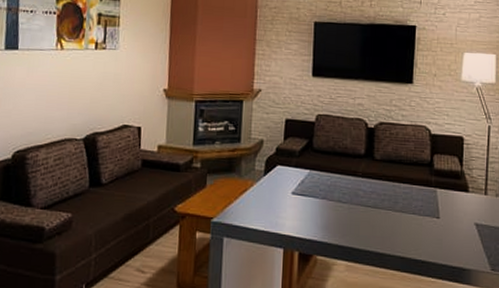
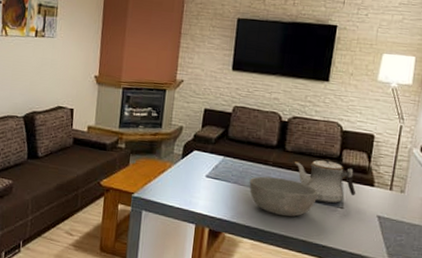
bowl: none [339,189,413,232] -> present [249,176,319,217]
teapot: none [385,166,451,214] -> present [295,159,356,204]

